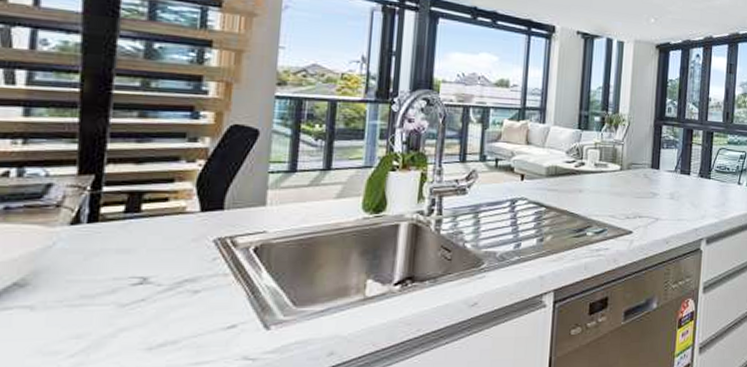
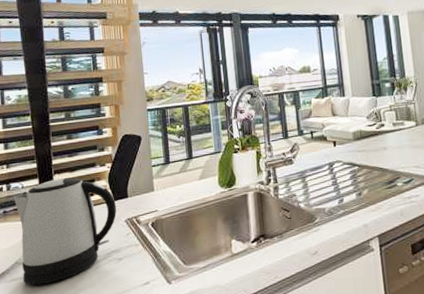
kettle: none [23,171,203,319] -> present [14,177,117,286]

